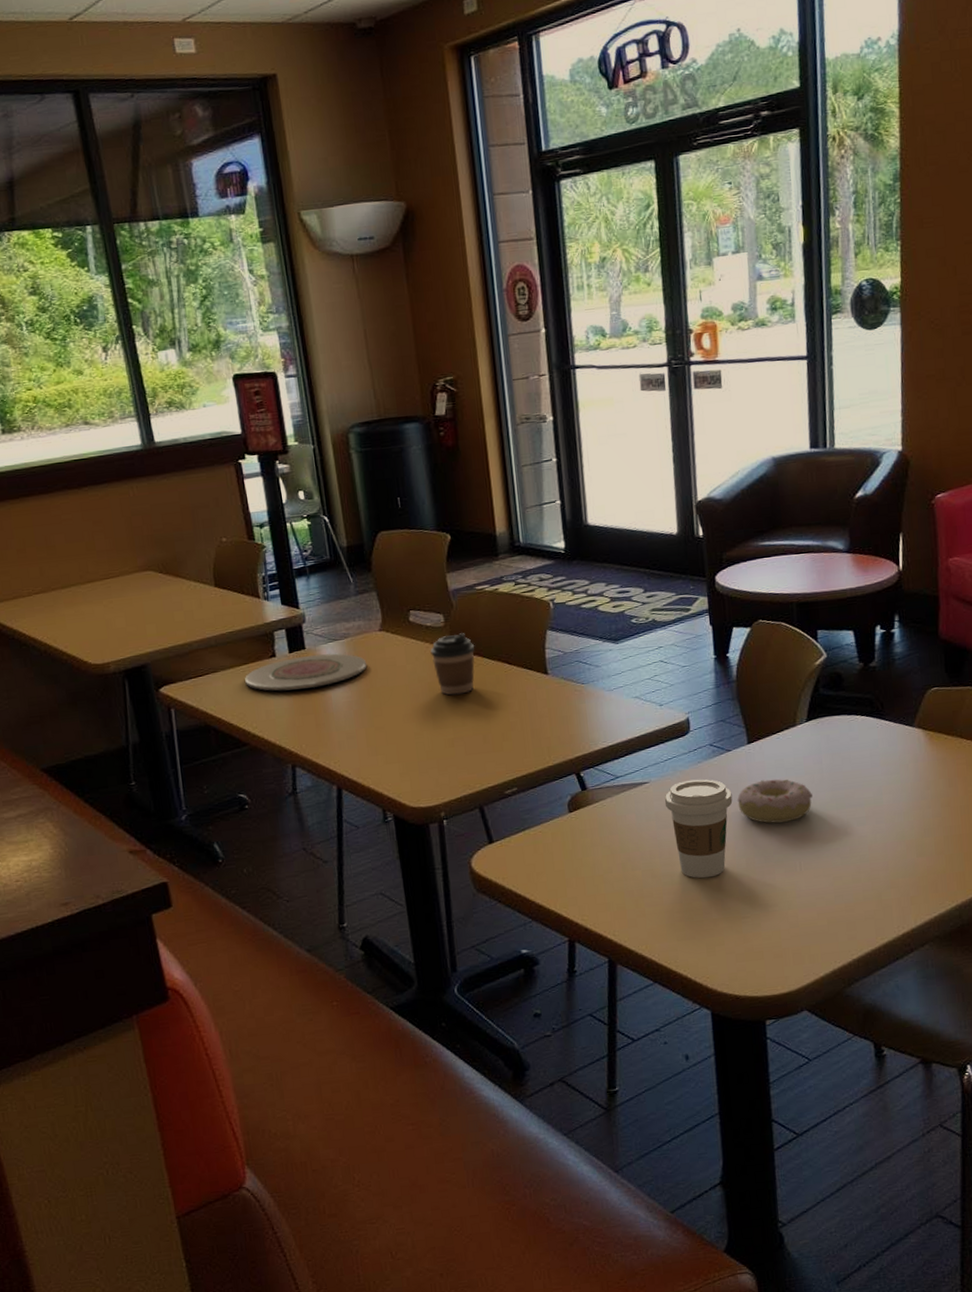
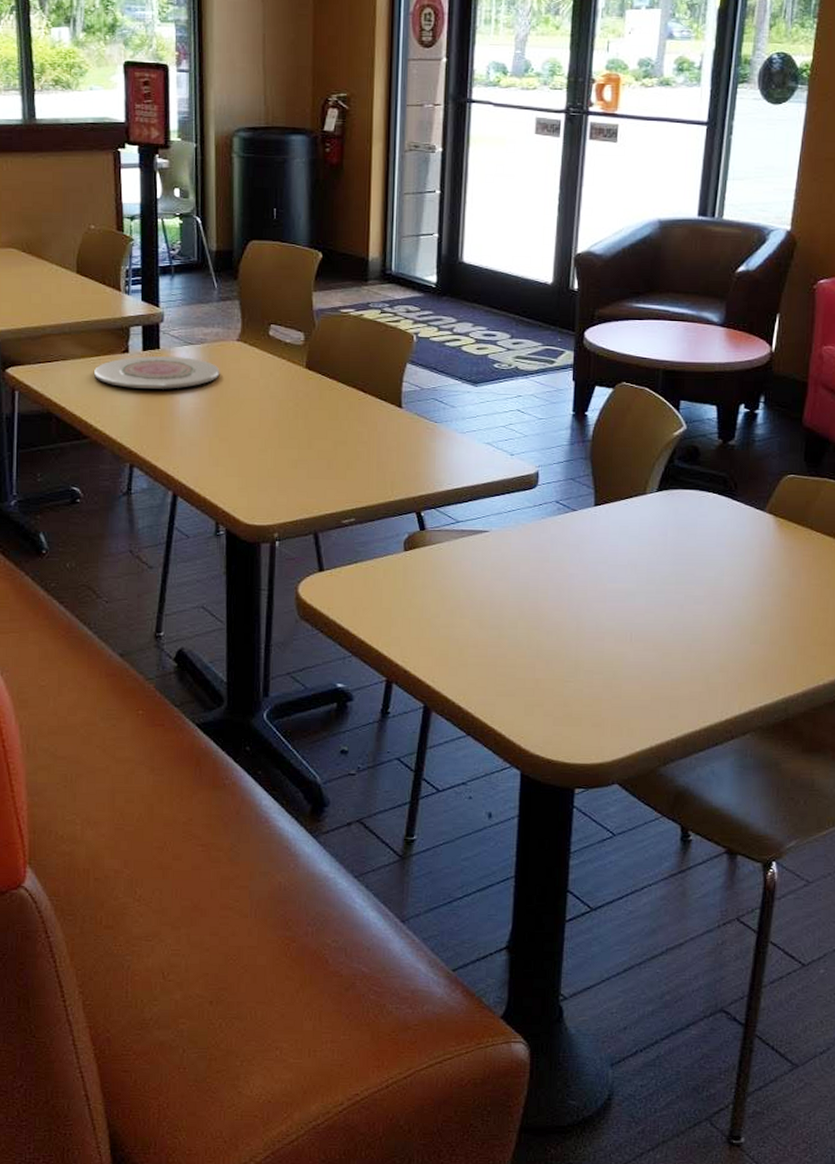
coffee cup: present [430,633,475,696] -> none [286,354,332,416]
coffee cup: present [664,779,733,879] -> none [502,534,572,636]
donut: present [737,779,813,824] -> none [576,545,653,590]

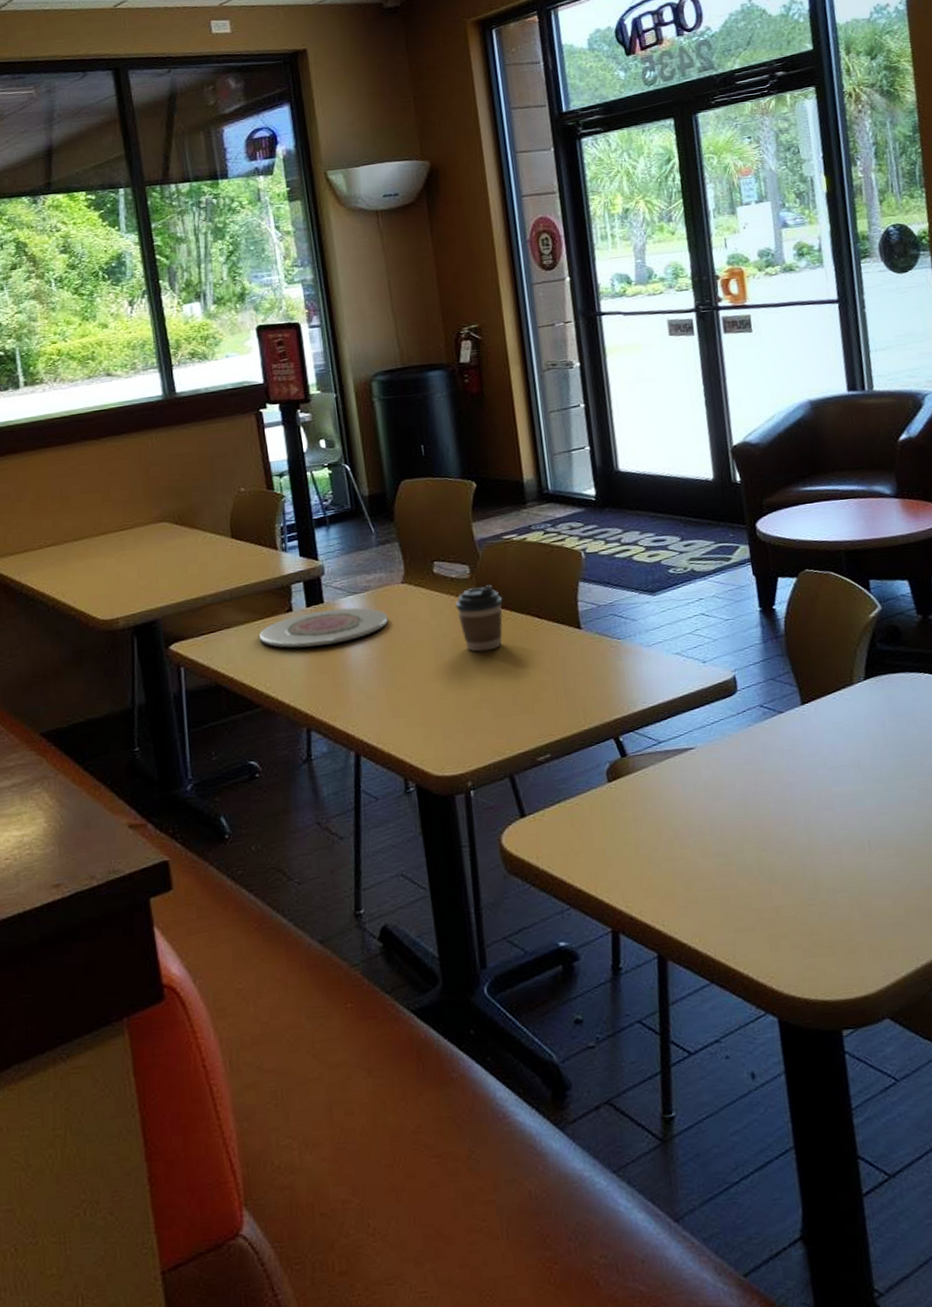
coffee cup: none [286,354,332,416] -> present [455,585,503,652]

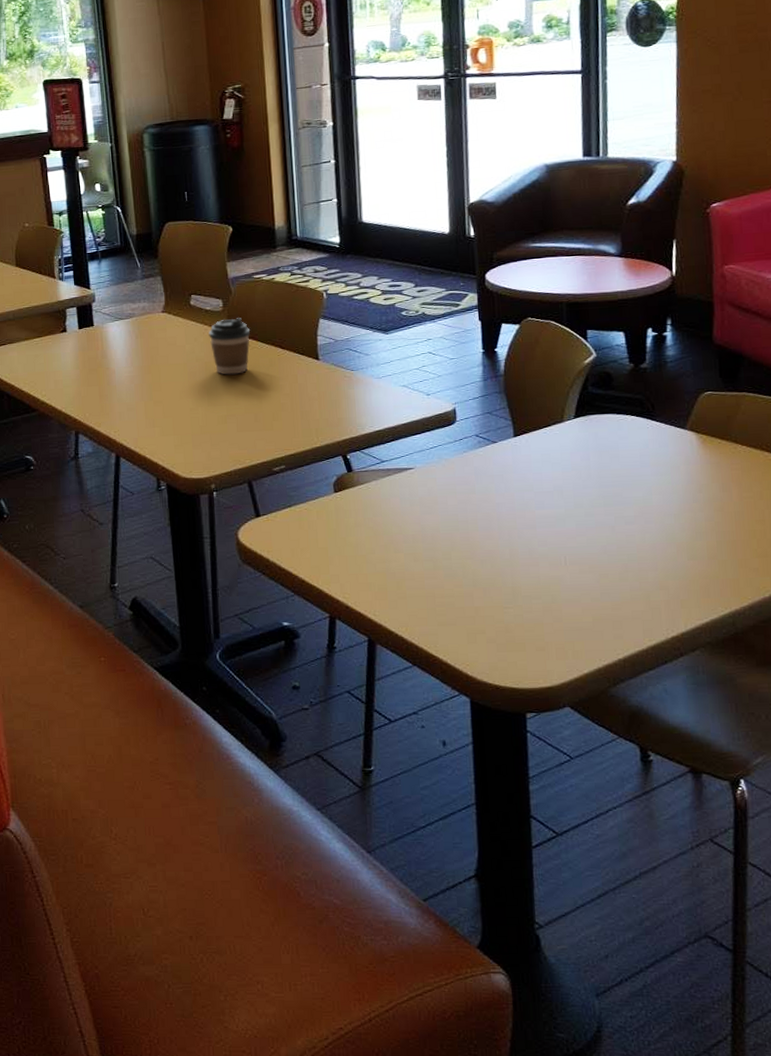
plate: present [259,607,389,648] -> none [38,331,149,363]

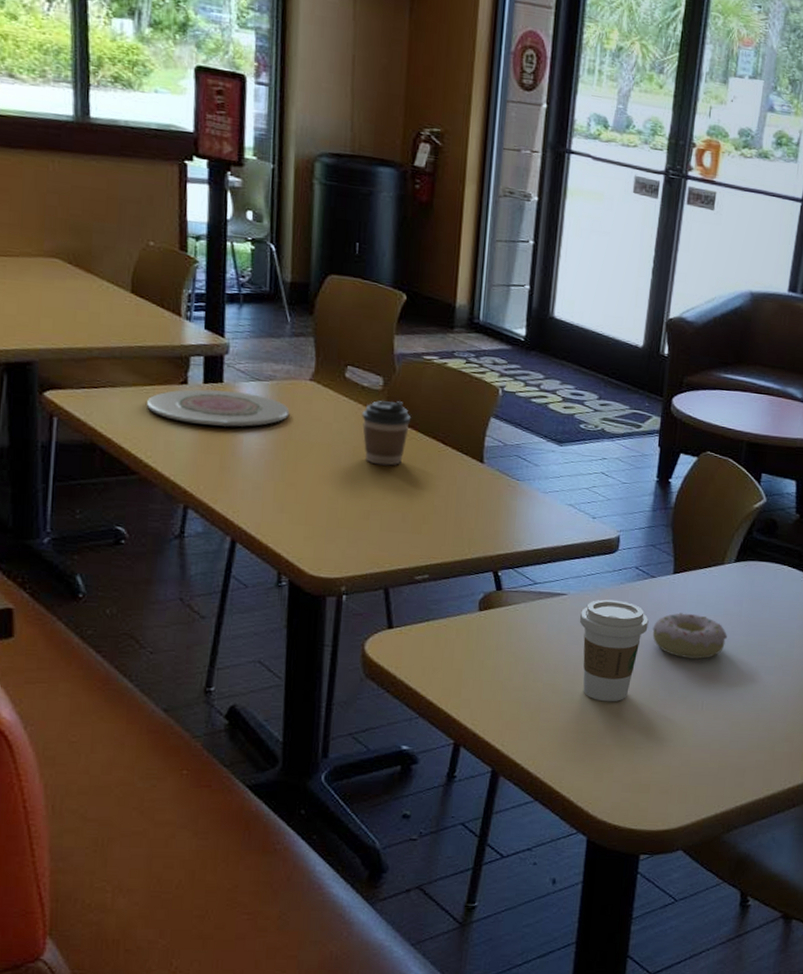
plate: none [38,331,149,363] -> present [147,389,290,427]
coffee cup: none [429,468,498,566] -> present [579,599,649,702]
donut: none [502,472,579,516] -> present [652,613,727,659]

